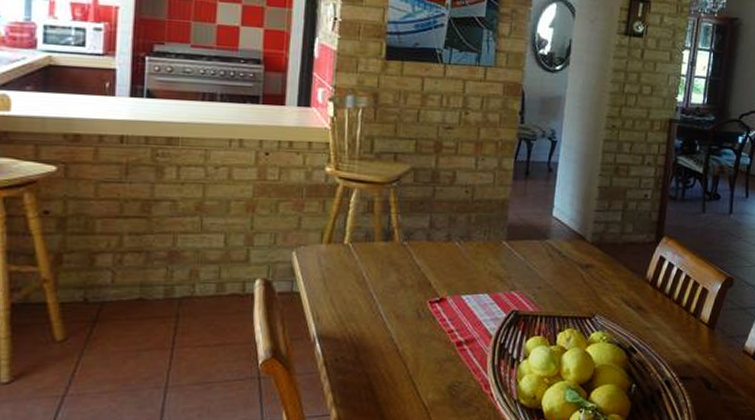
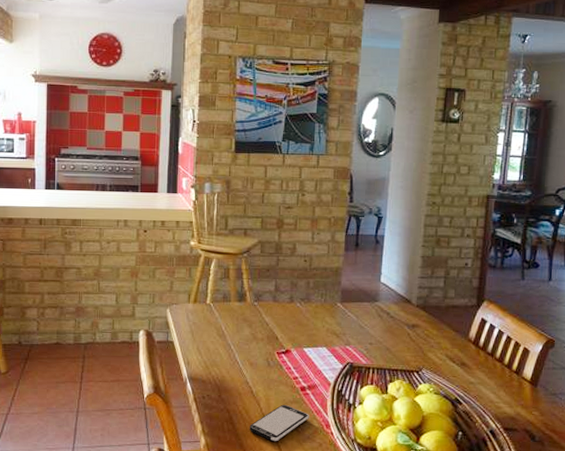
smartphone: none [393,363,466,409] -> present [249,404,309,442]

